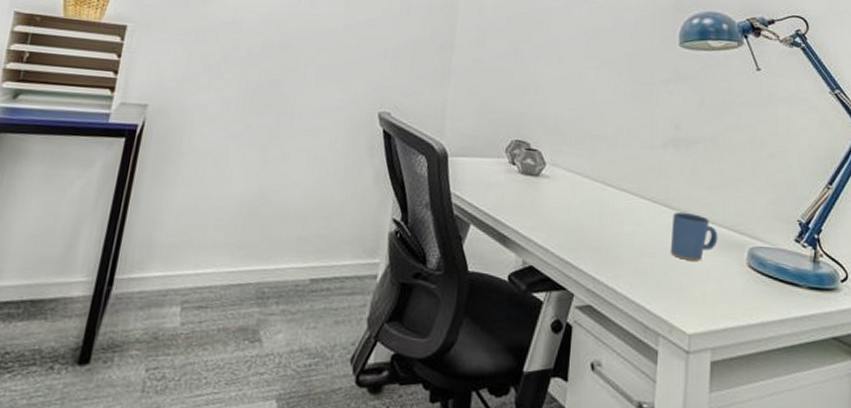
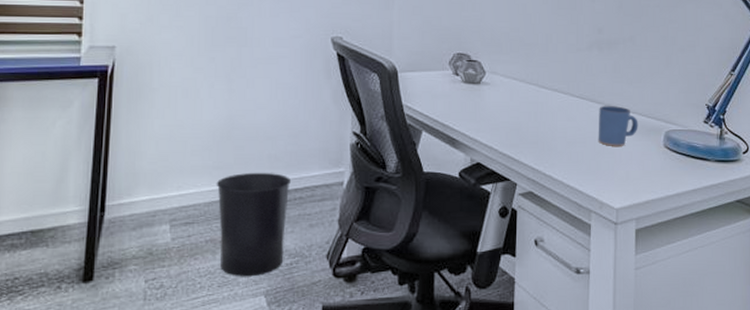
waste bin: none [231,255,320,375] -> present [216,172,292,276]

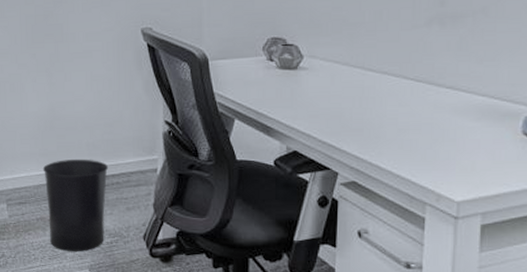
mug: present [598,106,638,146] -> none [436,88,489,133]

